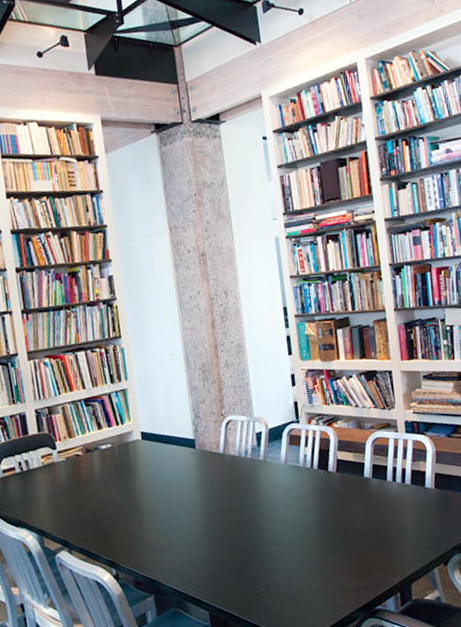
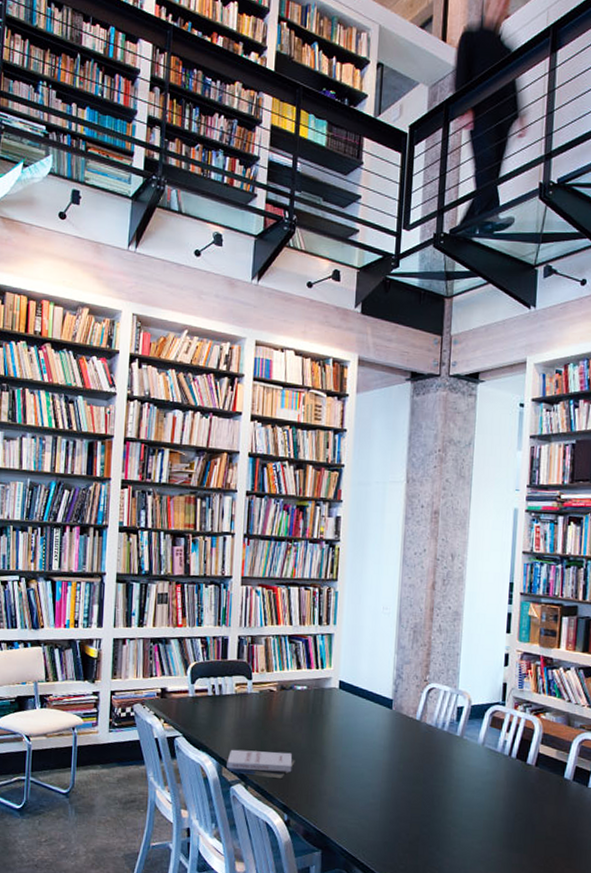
books: none [47,510,113,541] -> present [226,749,295,778]

